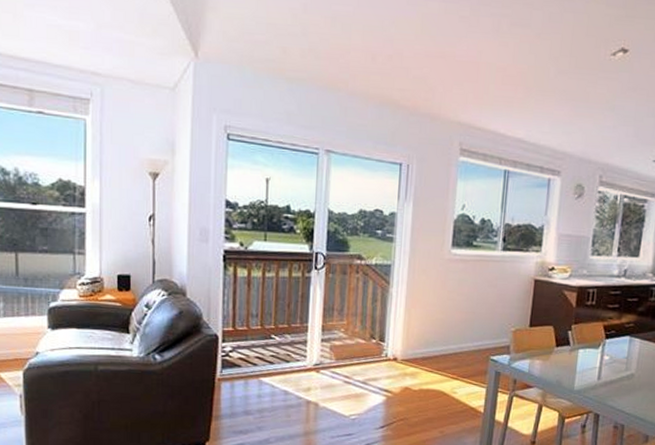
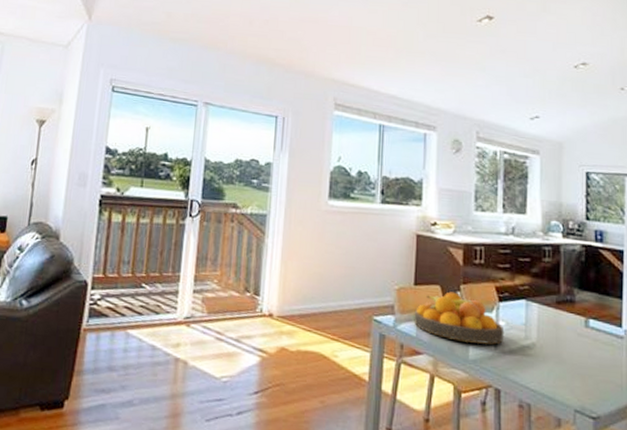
fruit bowl: none [527,331,608,377] -> present [414,291,504,345]

